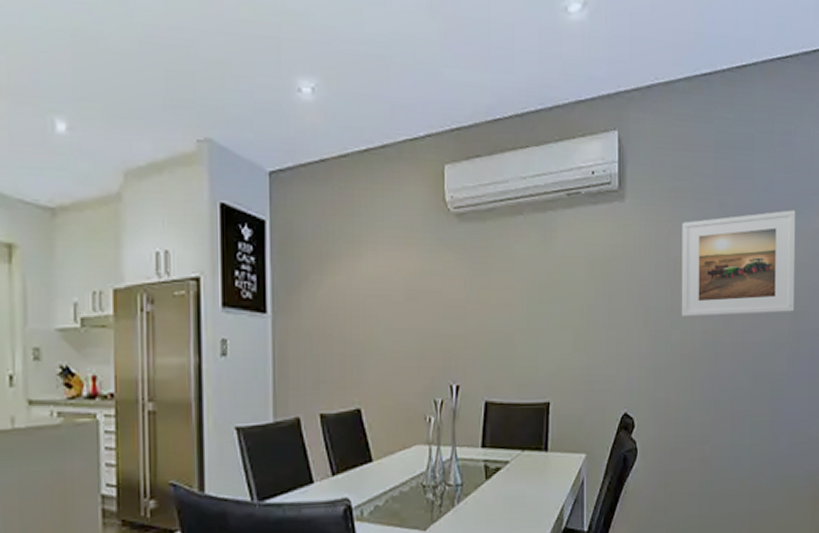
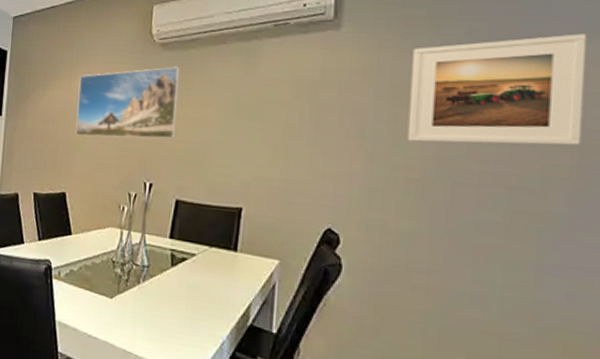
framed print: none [365,242,479,334] -> present [75,66,180,139]

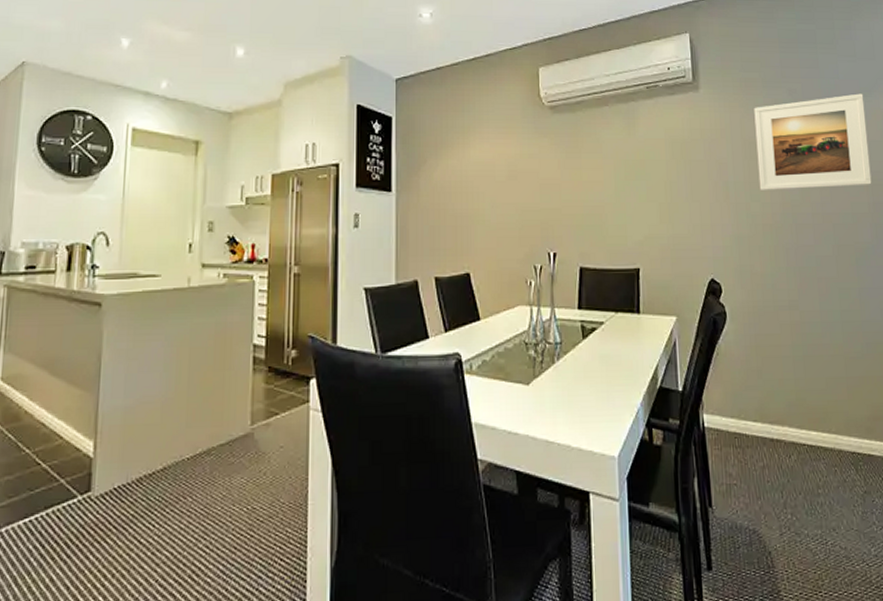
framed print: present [75,66,180,139] -> none [473,129,572,208]

